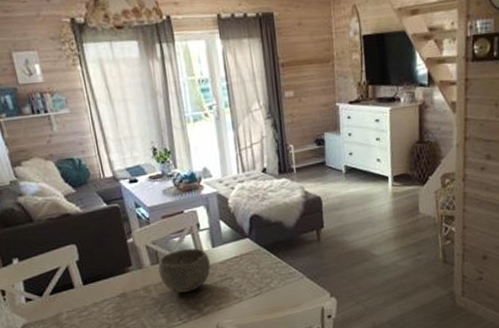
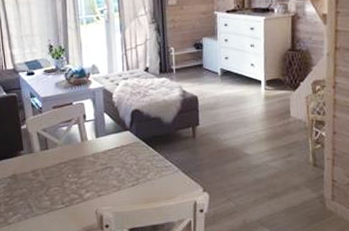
bowl: present [158,248,211,293] -> none [47,137,94,178]

